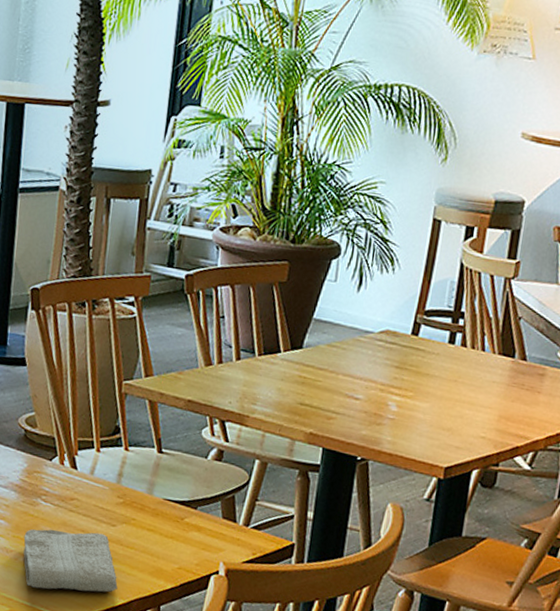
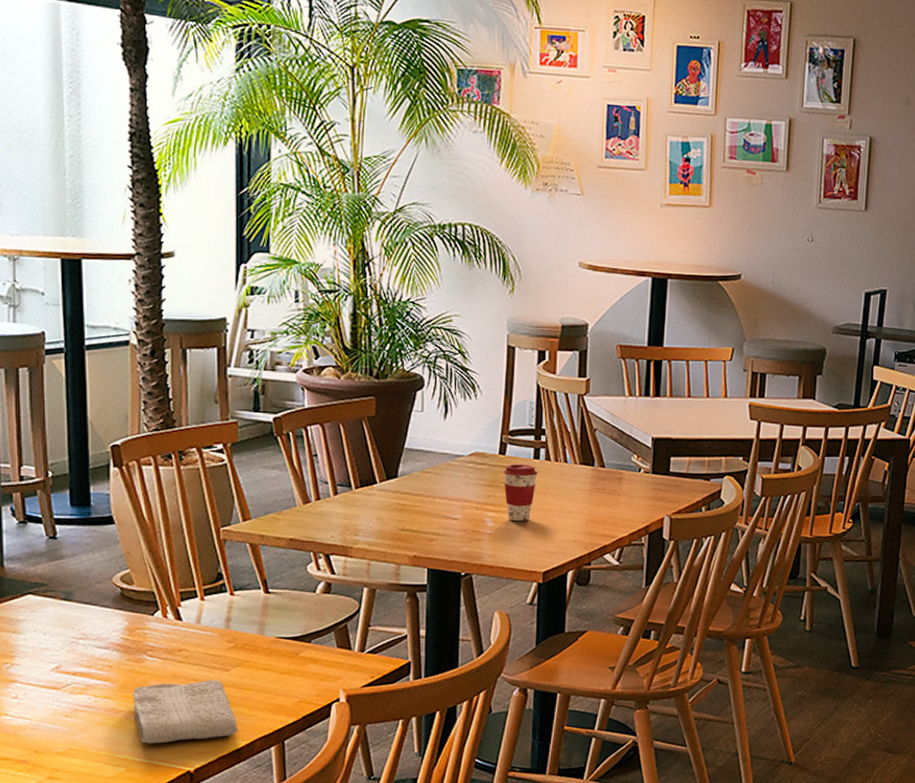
coffee cup: none [413,346,452,410] -> present [503,463,538,522]

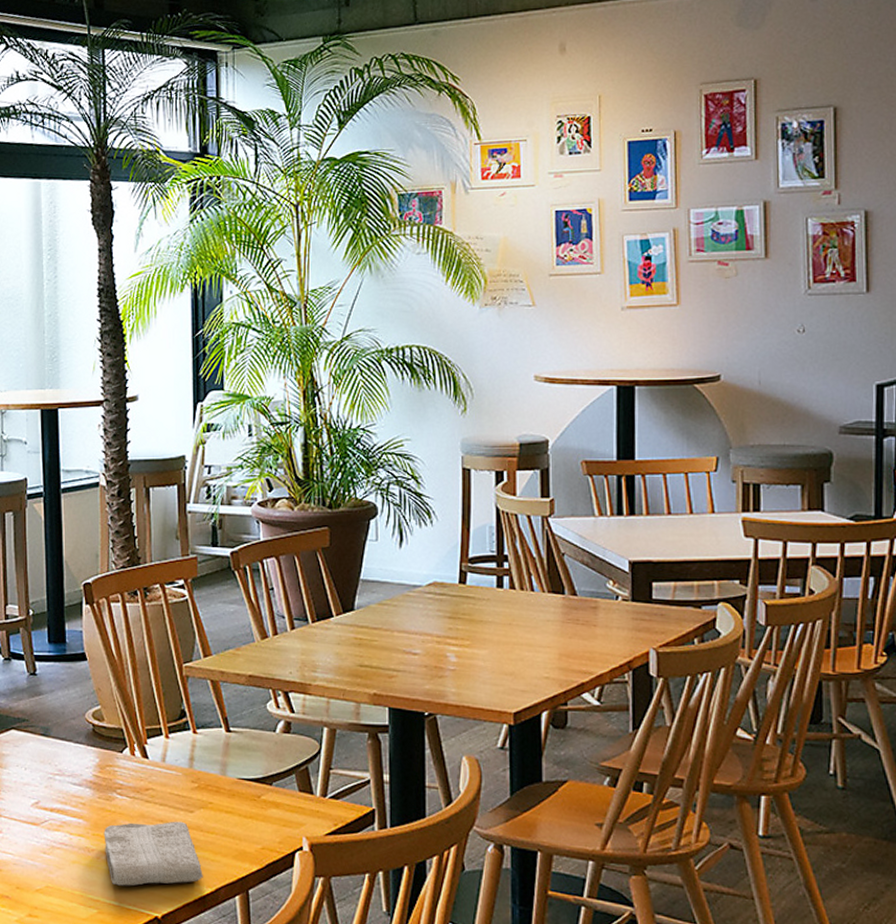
coffee cup: present [503,463,538,522] -> none [464,593,502,657]

